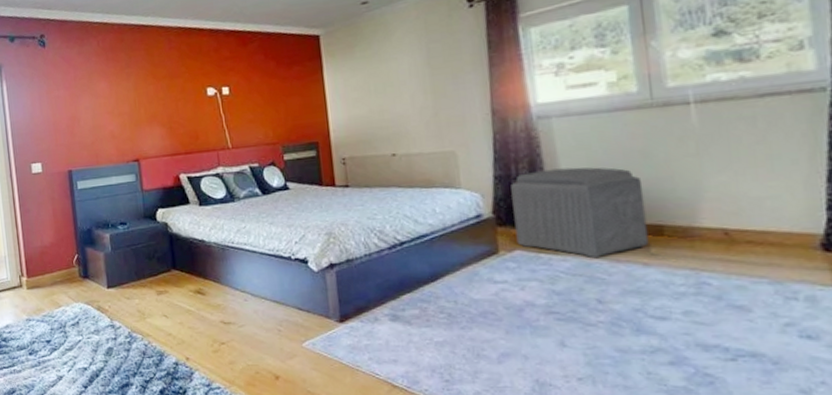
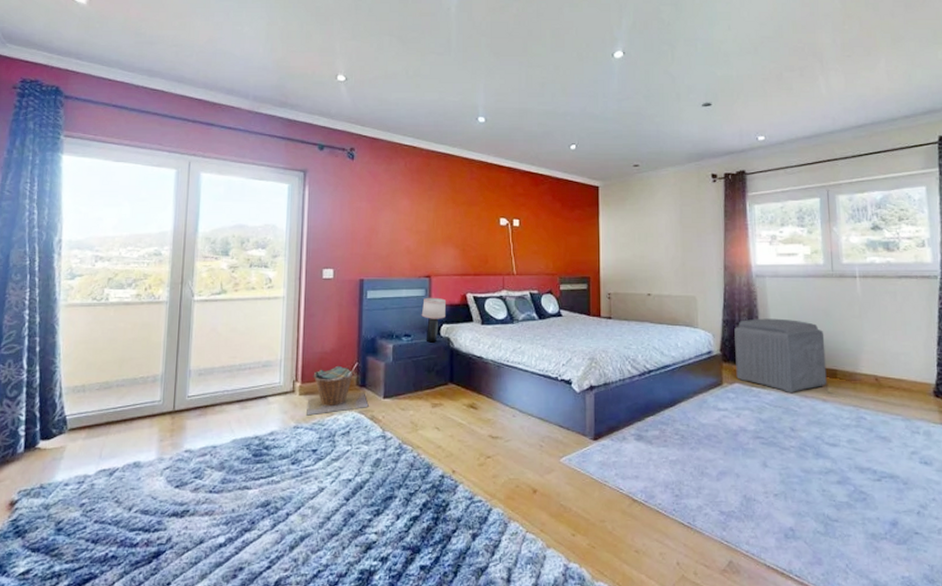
laundry basket: none [35,258,94,309] -> present [306,365,369,416]
table lamp: none [134,181,161,230] -> present [421,297,447,343]

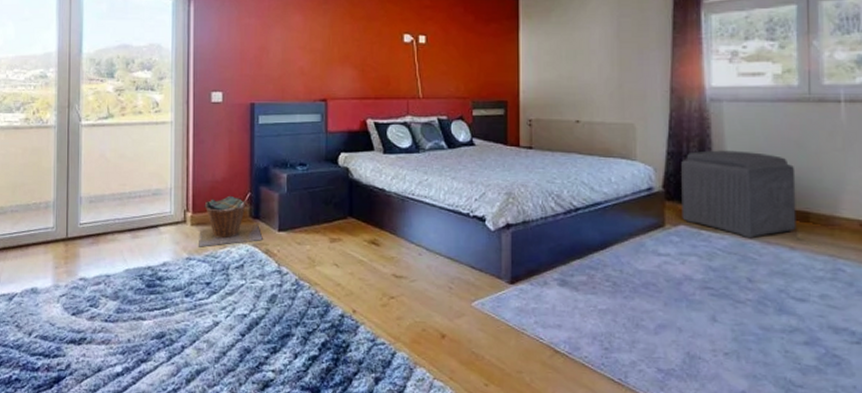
table lamp: present [421,297,447,343] -> none [317,123,345,173]

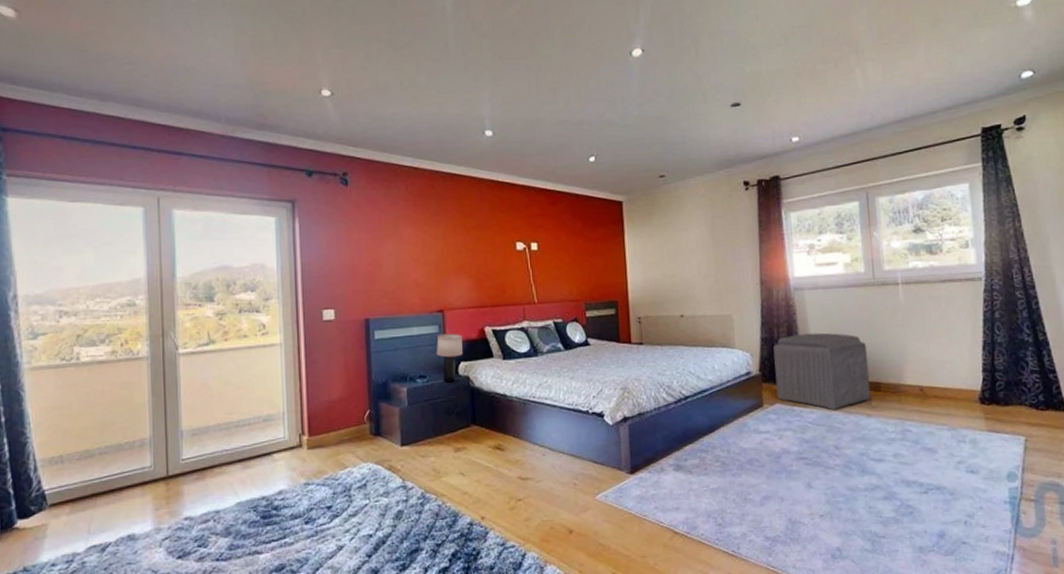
laundry basket: present [199,195,263,247] -> none [317,414,385,471]
table lamp: none [317,123,345,173] -> present [436,333,464,383]

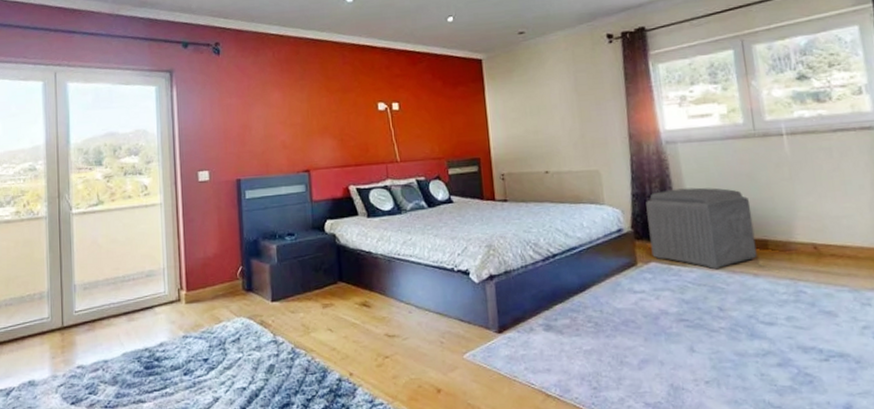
table lamp: present [436,333,464,383] -> none [303,192,330,241]

